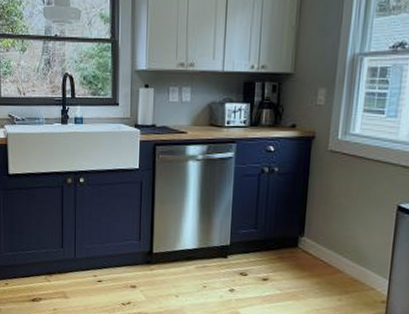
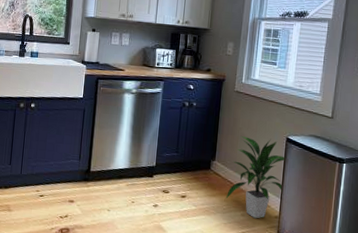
indoor plant: none [318,206,397,304] -> present [225,136,287,219]

